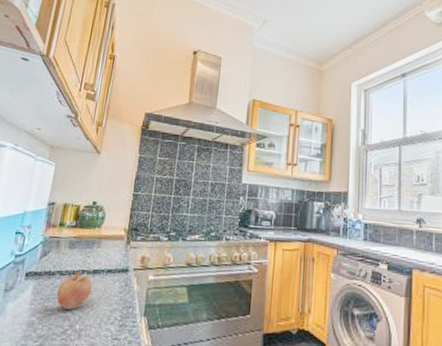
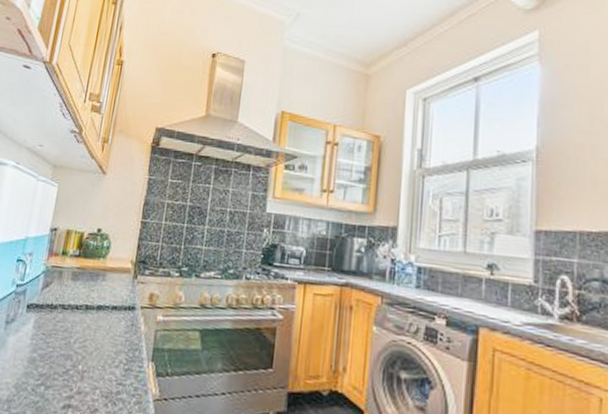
fruit: present [56,271,93,310] -> none [58,305,97,348]

